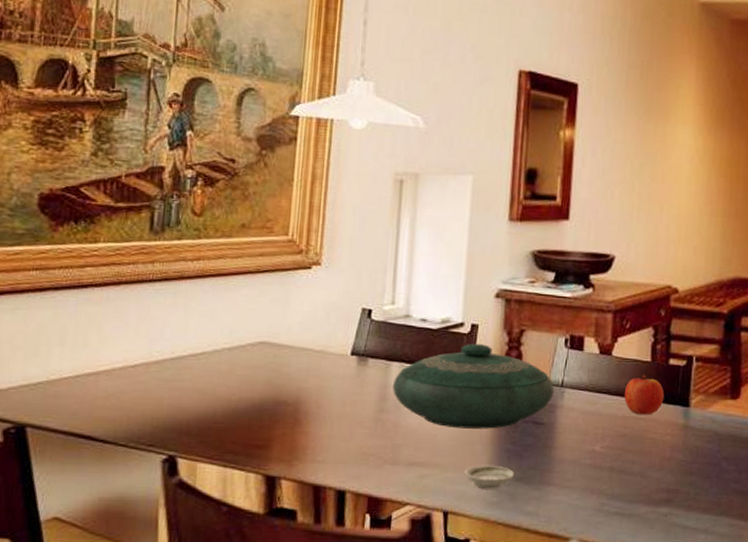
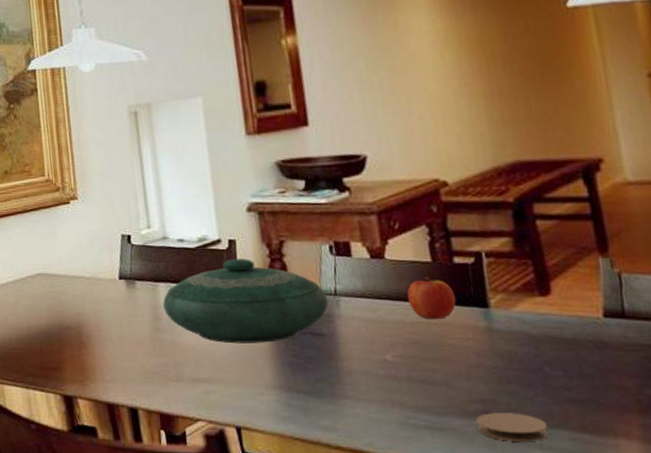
saucer: present [464,465,515,489] -> none [249,379,303,403]
coaster: none [659,501,714,527] -> present [476,413,549,441]

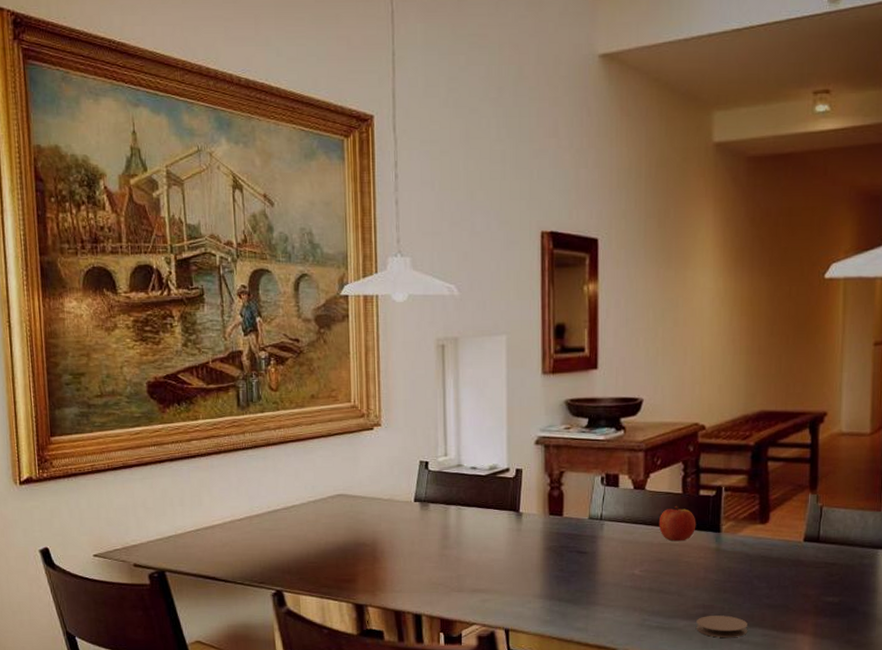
decorative bowl: present [162,259,329,344] -> none [452,486,595,560]

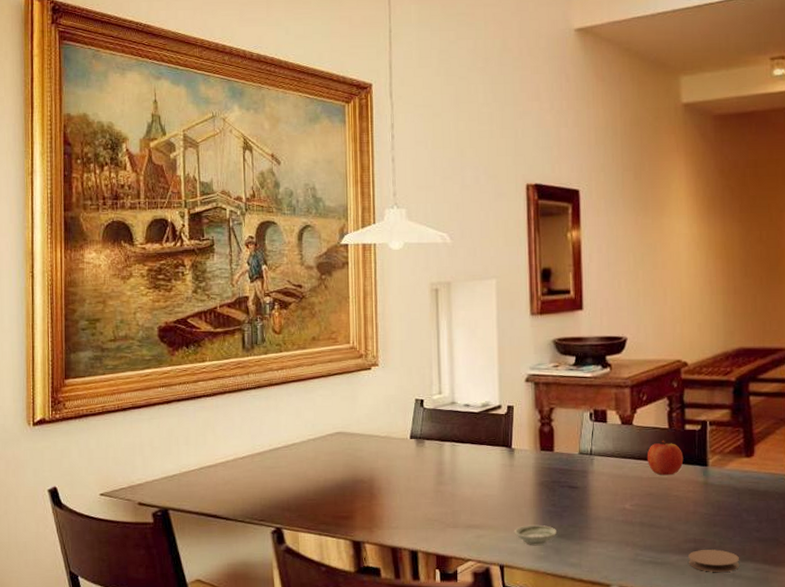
saucer: none [520,589,564,609] -> present [514,524,558,545]

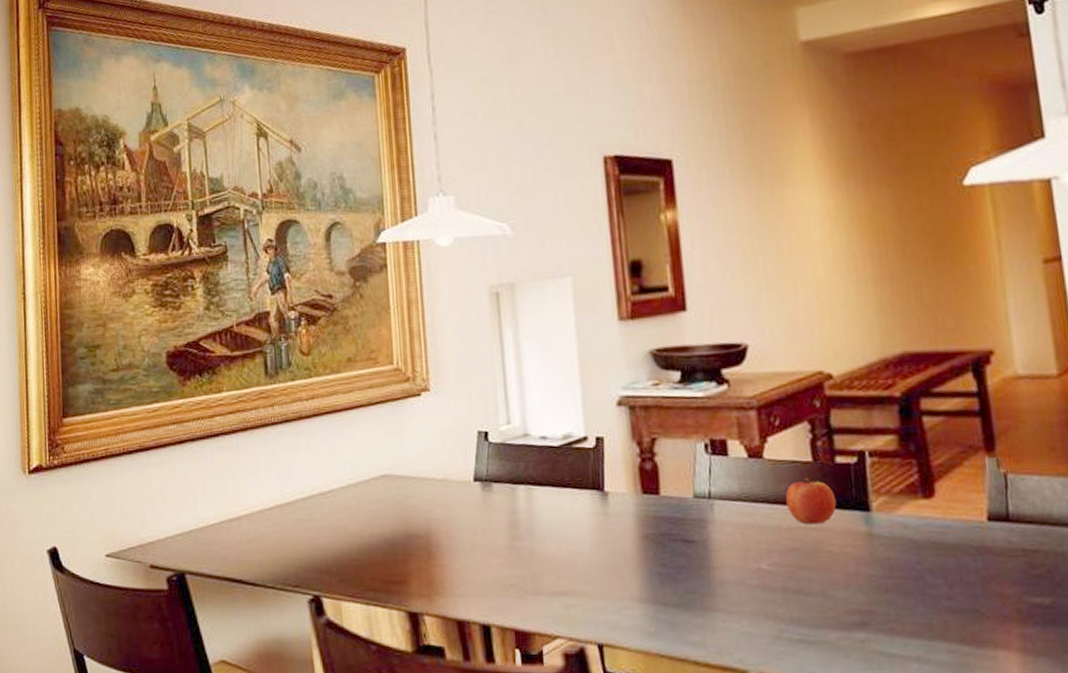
saucer: present [514,524,558,545] -> none [613,591,672,618]
coaster: present [688,549,740,572] -> none [853,624,927,655]

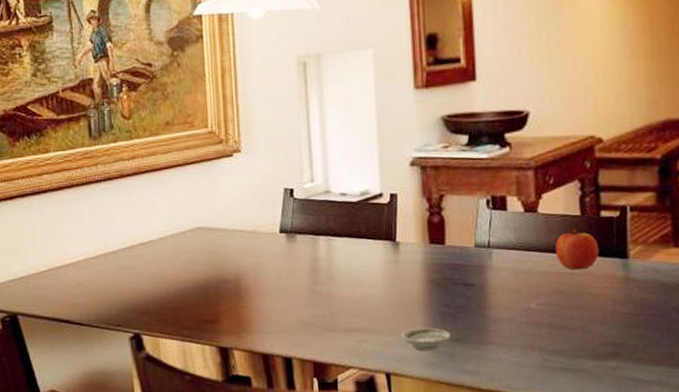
saucer: none [613,591,672,618] -> present [401,327,451,350]

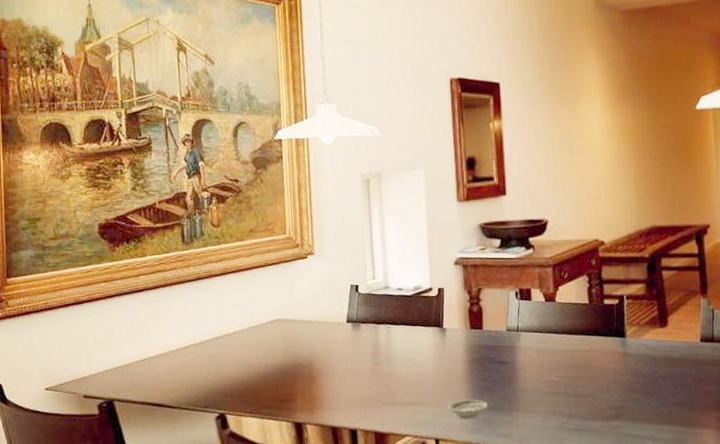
fruit: present [555,229,599,270] -> none [569,314,604,348]

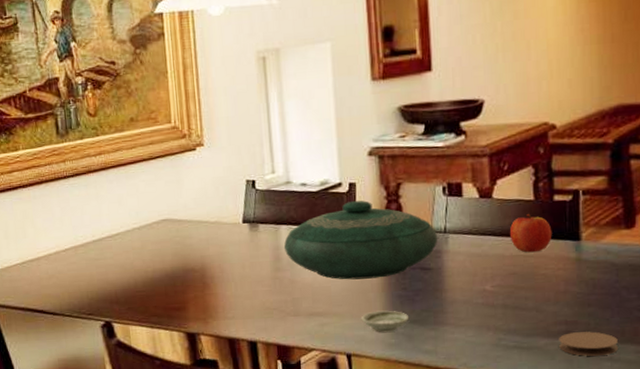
decorative bowl: none [382,303,512,373] -> present [283,200,438,280]
fruit: none [569,314,604,348] -> present [509,213,552,253]
coaster: none [610,415,658,436] -> present [559,331,619,356]

